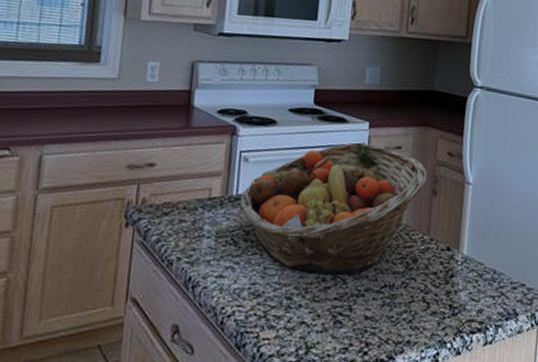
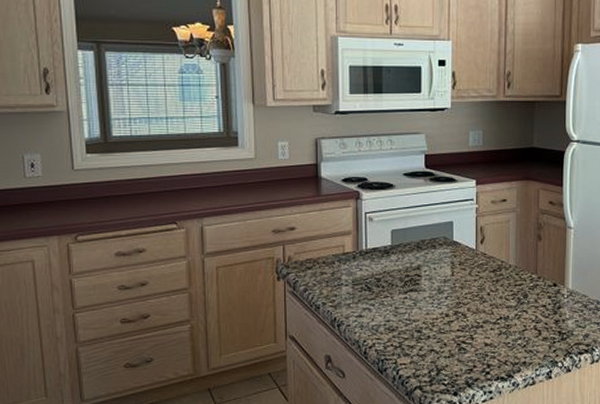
fruit basket: present [239,142,427,275] -> none [369,198,532,311]

